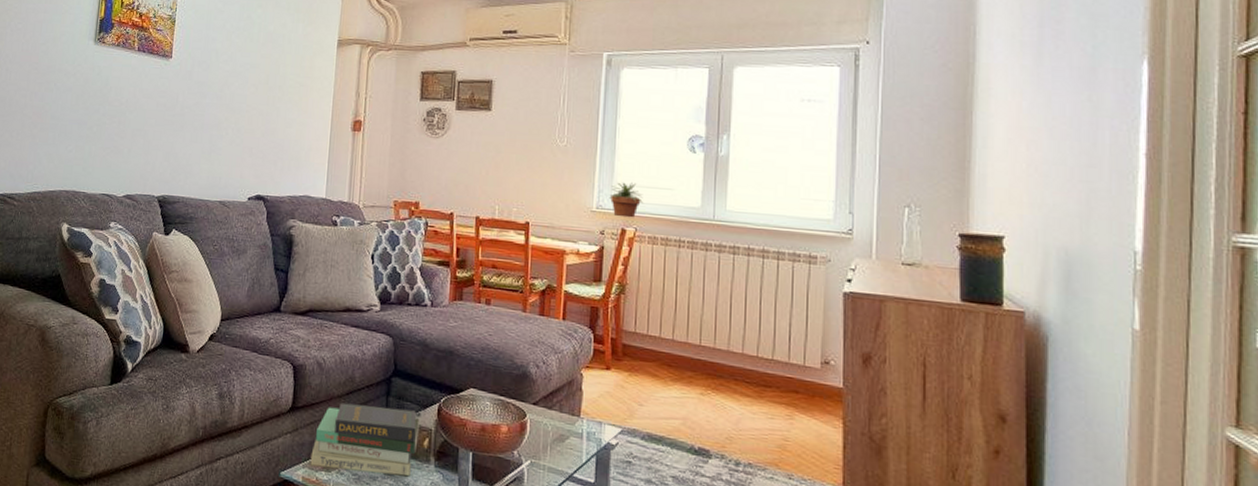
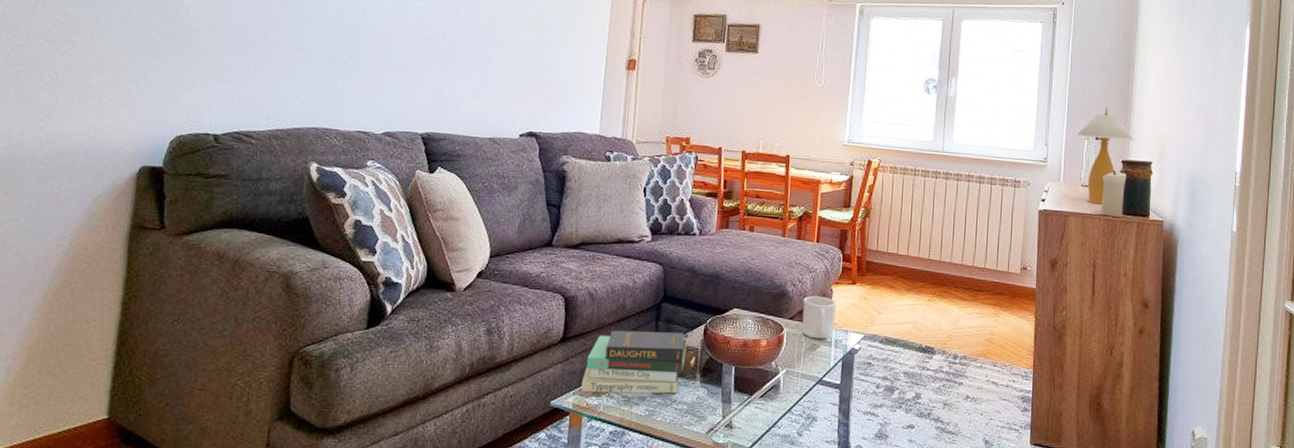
mug: none [547,379,588,430] -> present [802,295,837,339]
potted plant: present [609,182,643,218] -> none [858,119,887,151]
table lamp: none [892,167,976,288] -> present [1076,107,1134,205]
candle: none [922,245,967,305] -> present [1095,170,1127,218]

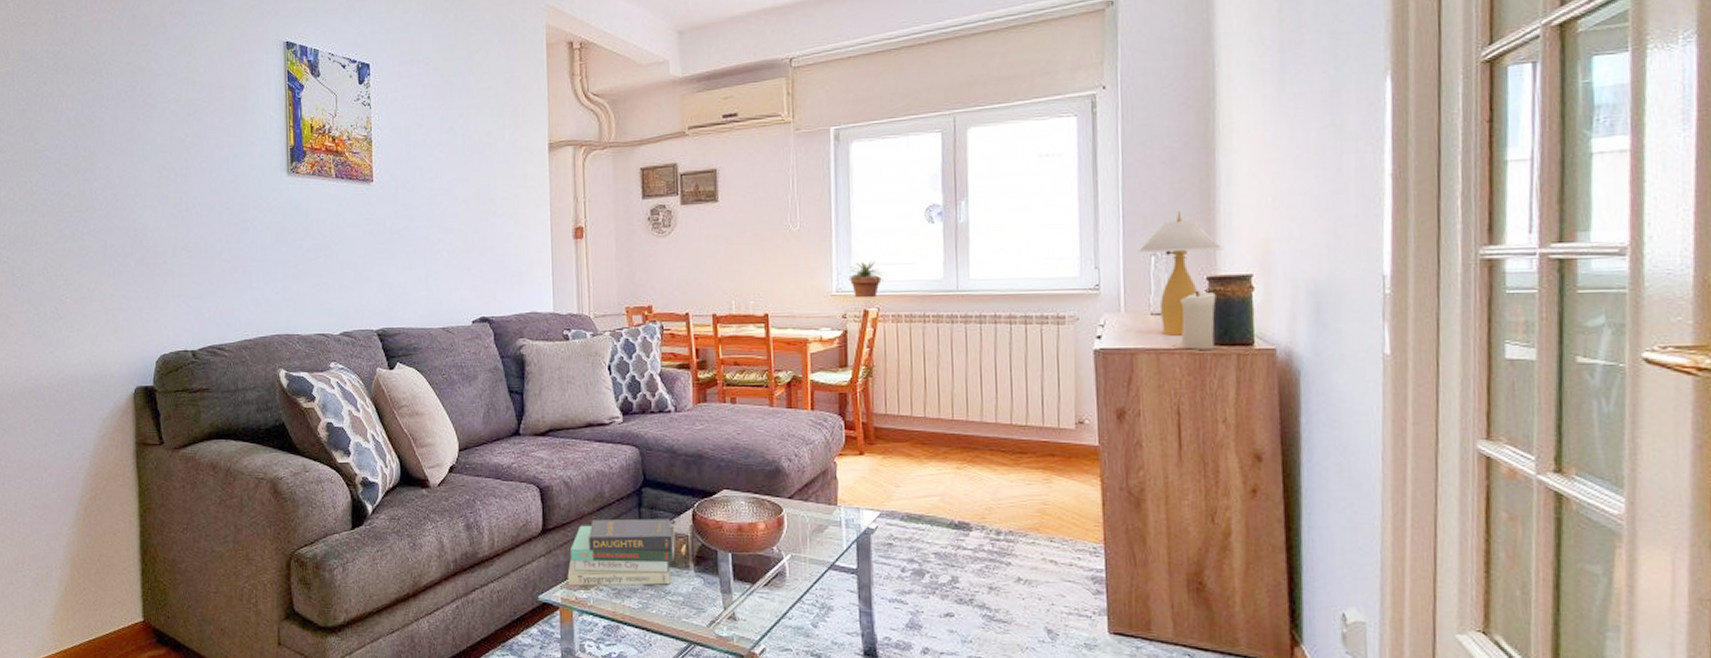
mug: present [802,295,837,339] -> none [802,470,844,519]
potted plant: none [858,119,887,151] -> present [848,261,884,298]

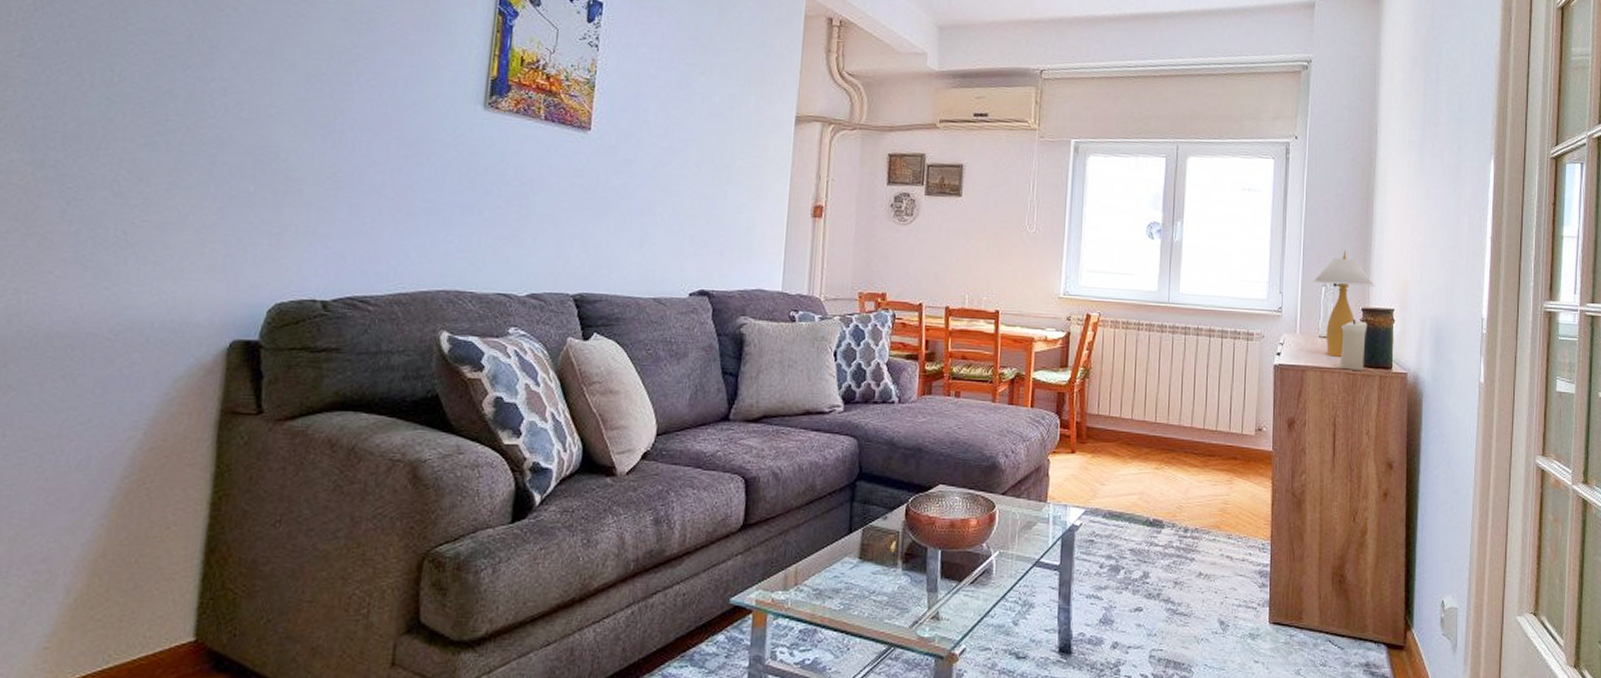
books: present [567,518,675,586] -> none [765,513,886,587]
potted plant: present [848,261,884,298] -> none [1075,268,1107,303]

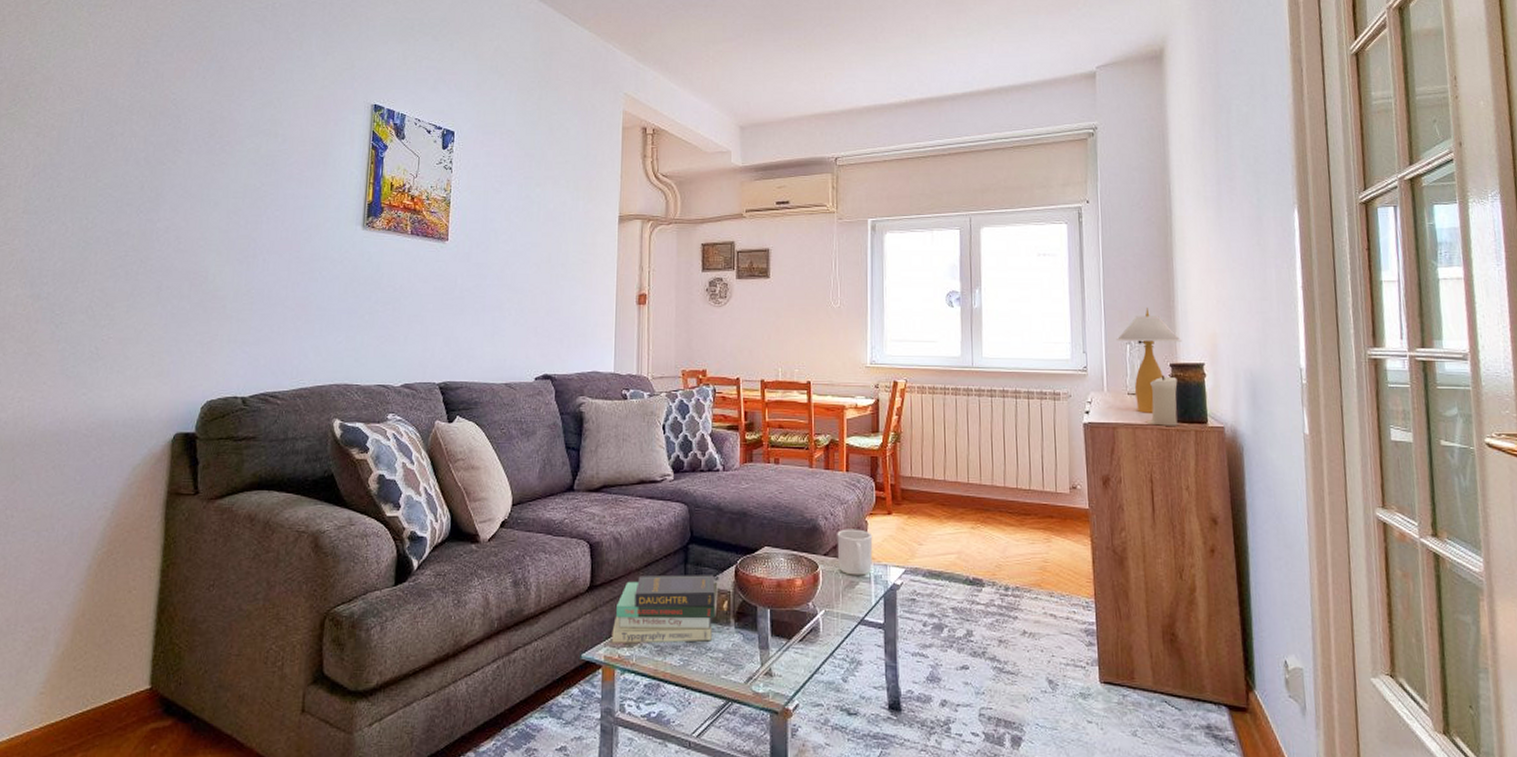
books: none [765,513,886,587] -> present [611,575,718,644]
mug: none [1015,467,1054,516] -> present [837,529,873,575]

